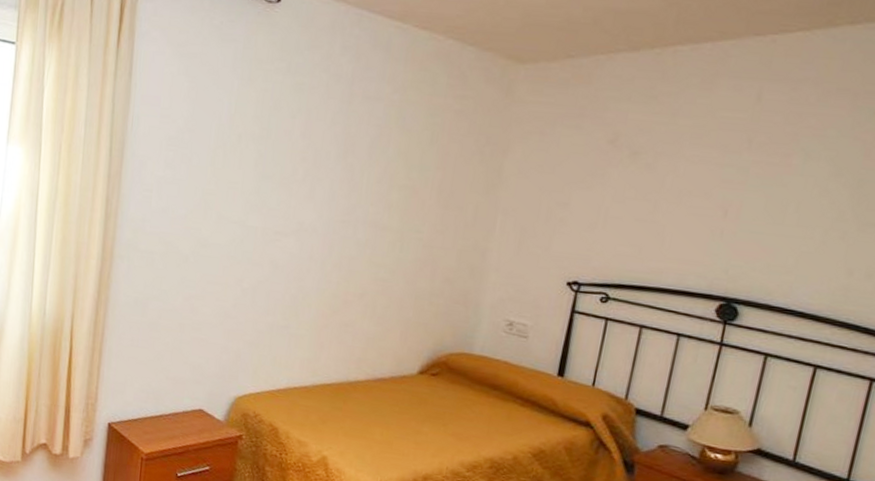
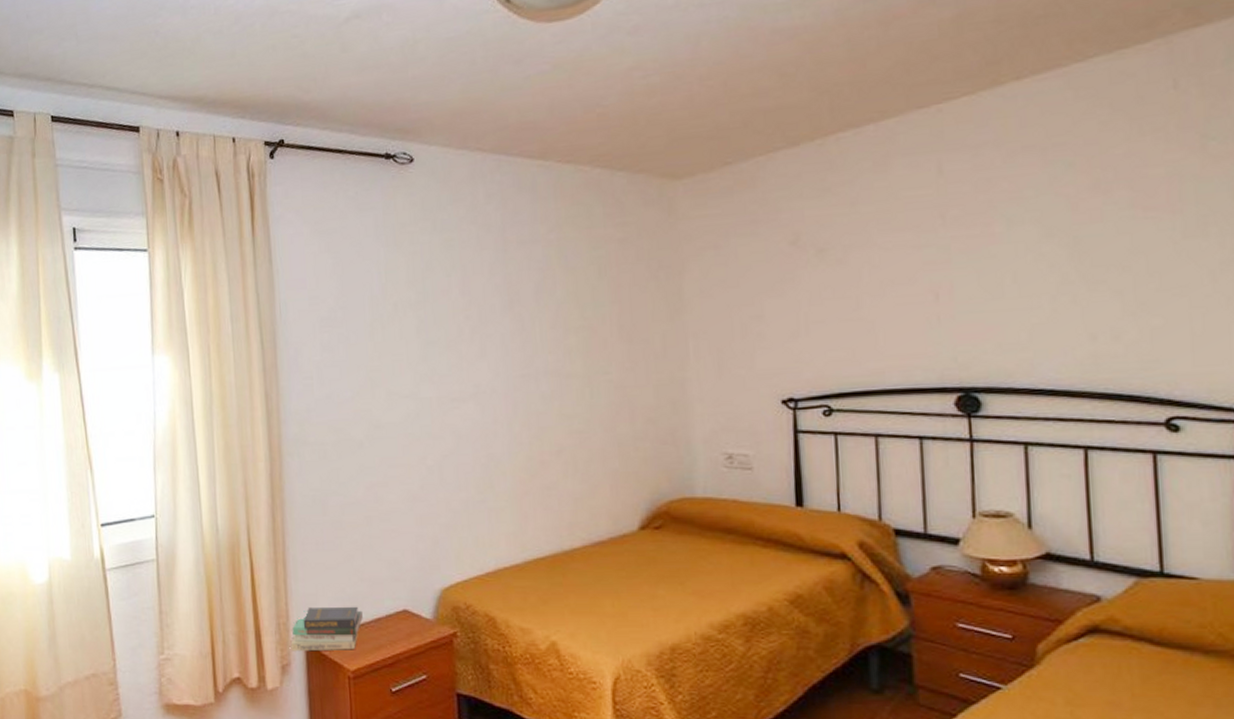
books: none [95,394,163,436] -> present [290,606,363,652]

